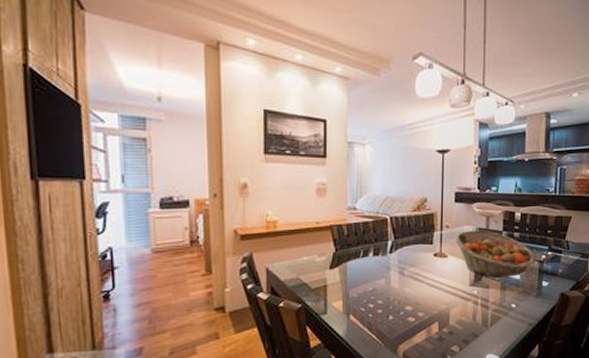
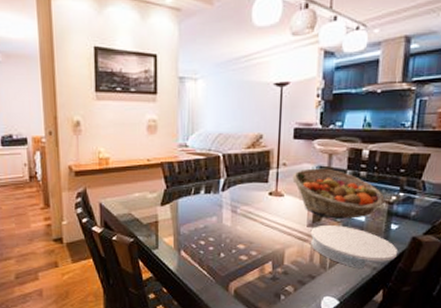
plate: none [472,284,550,326] -> present [310,225,398,270]

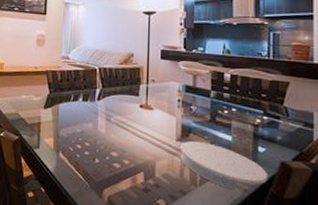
fruit basket: present [292,168,385,219] -> none [161,86,249,137]

